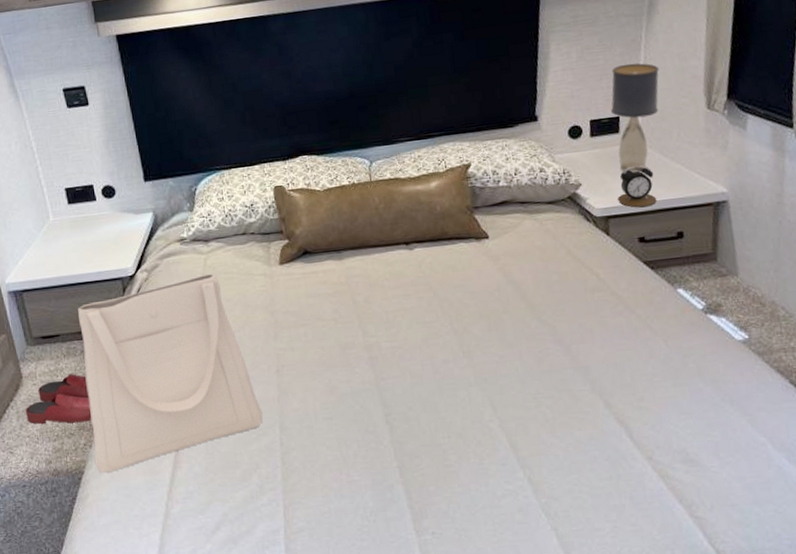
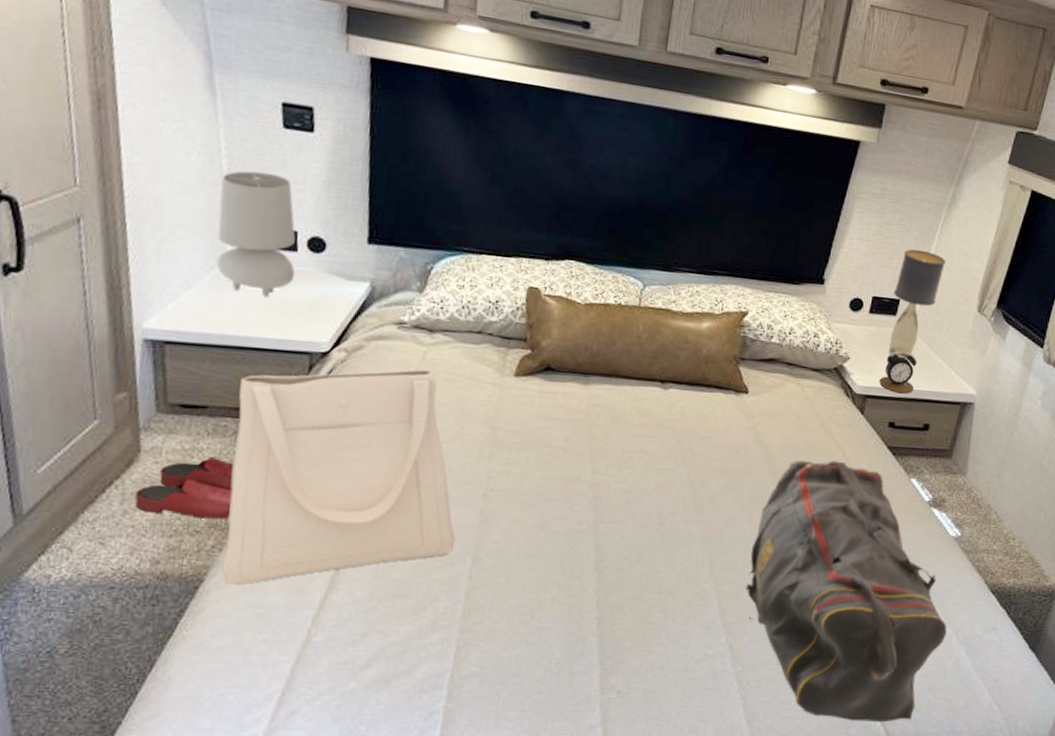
table lamp: none [34,144,99,241] -> present [216,171,296,297]
duffel bag: none [527,285,759,543] -> present [745,459,947,723]

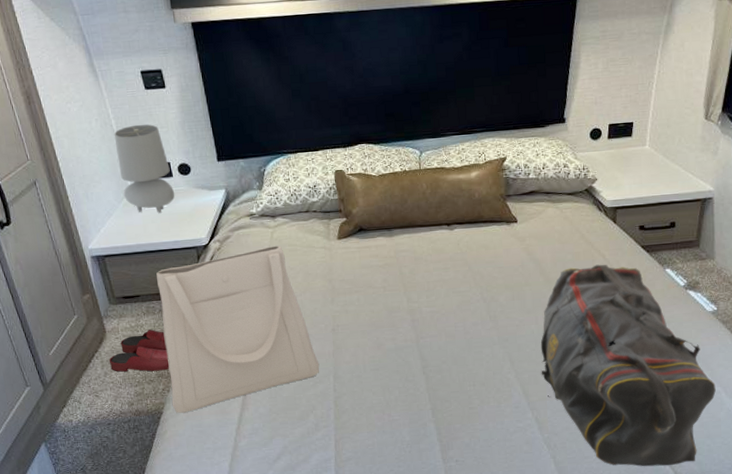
alarm clock: present [879,350,917,394] -> none [626,164,657,201]
table lamp: present [888,249,947,359] -> none [626,76,670,171]

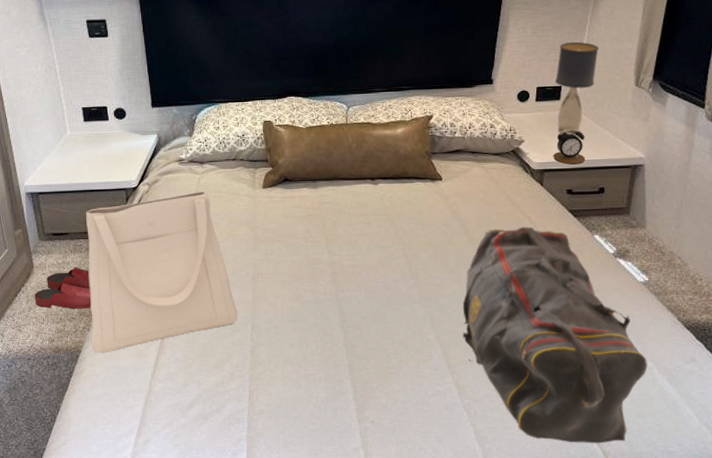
table lamp: present [114,124,175,213] -> none [57,69,110,154]
table lamp: none [626,76,670,171] -> present [554,41,600,135]
alarm clock: none [626,164,657,201] -> present [553,128,585,165]

